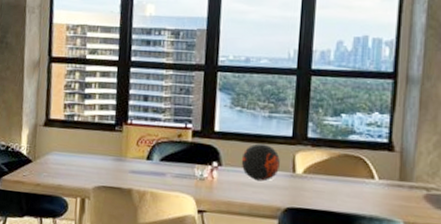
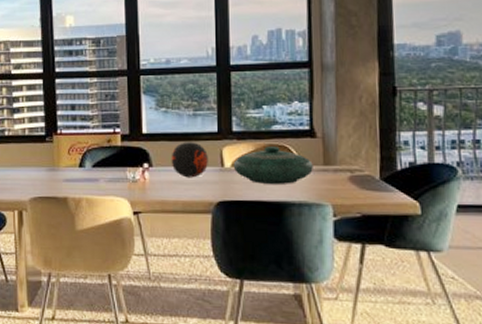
decorative bowl: none [305,156,388,197] -> present [233,147,313,184]

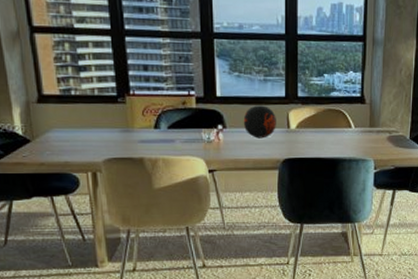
decorative bowl: present [233,147,313,184] -> none [297,111,361,143]

